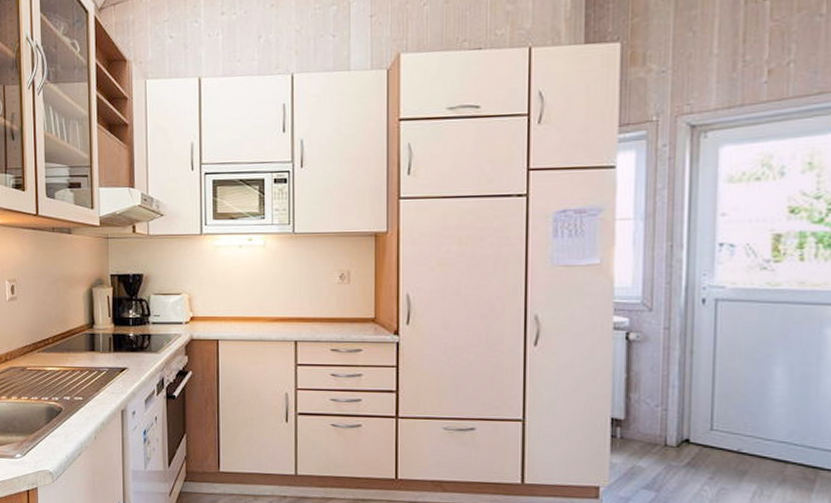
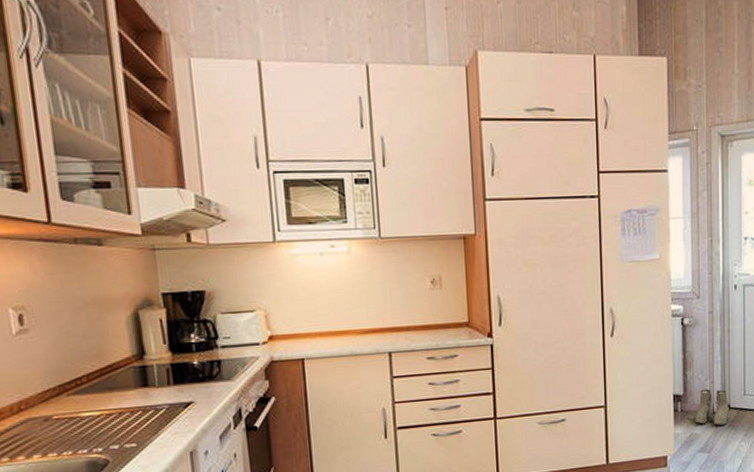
boots: none [640,416,688,462] -> present [695,389,729,426]

